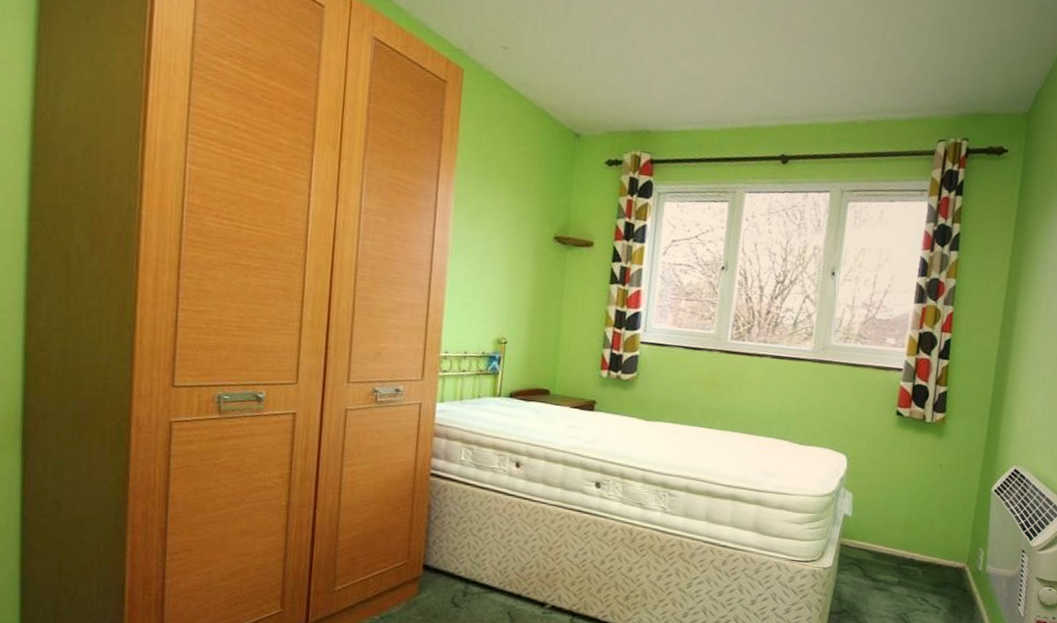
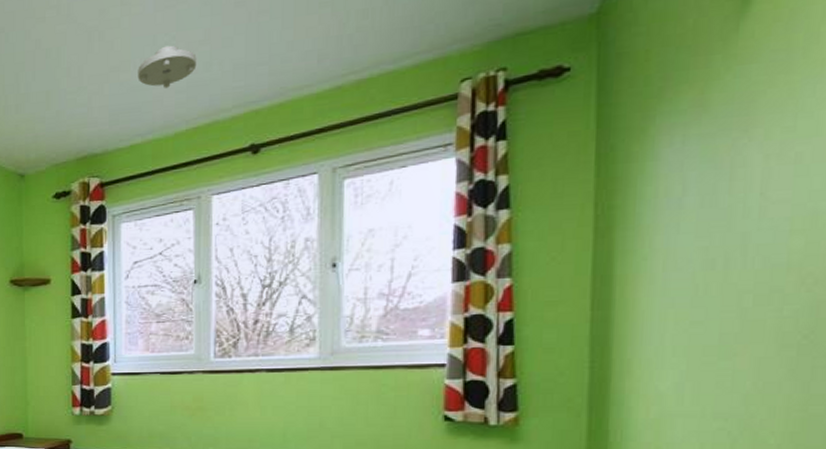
ceiling light: none [695,46,747,86] -> present [138,45,197,88]

